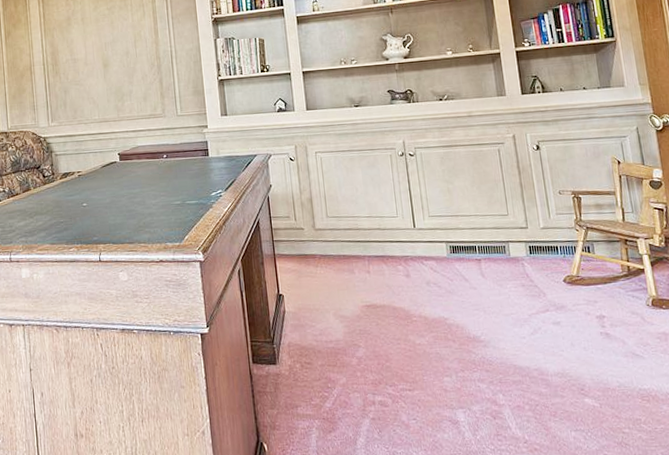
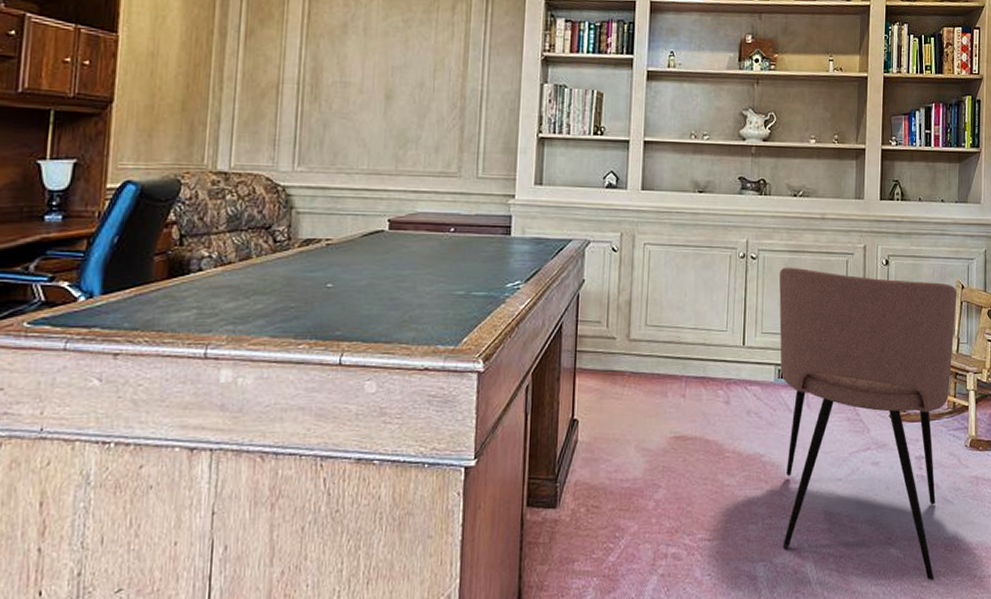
armchair: none [436,159,636,428] -> present [779,267,957,581]

